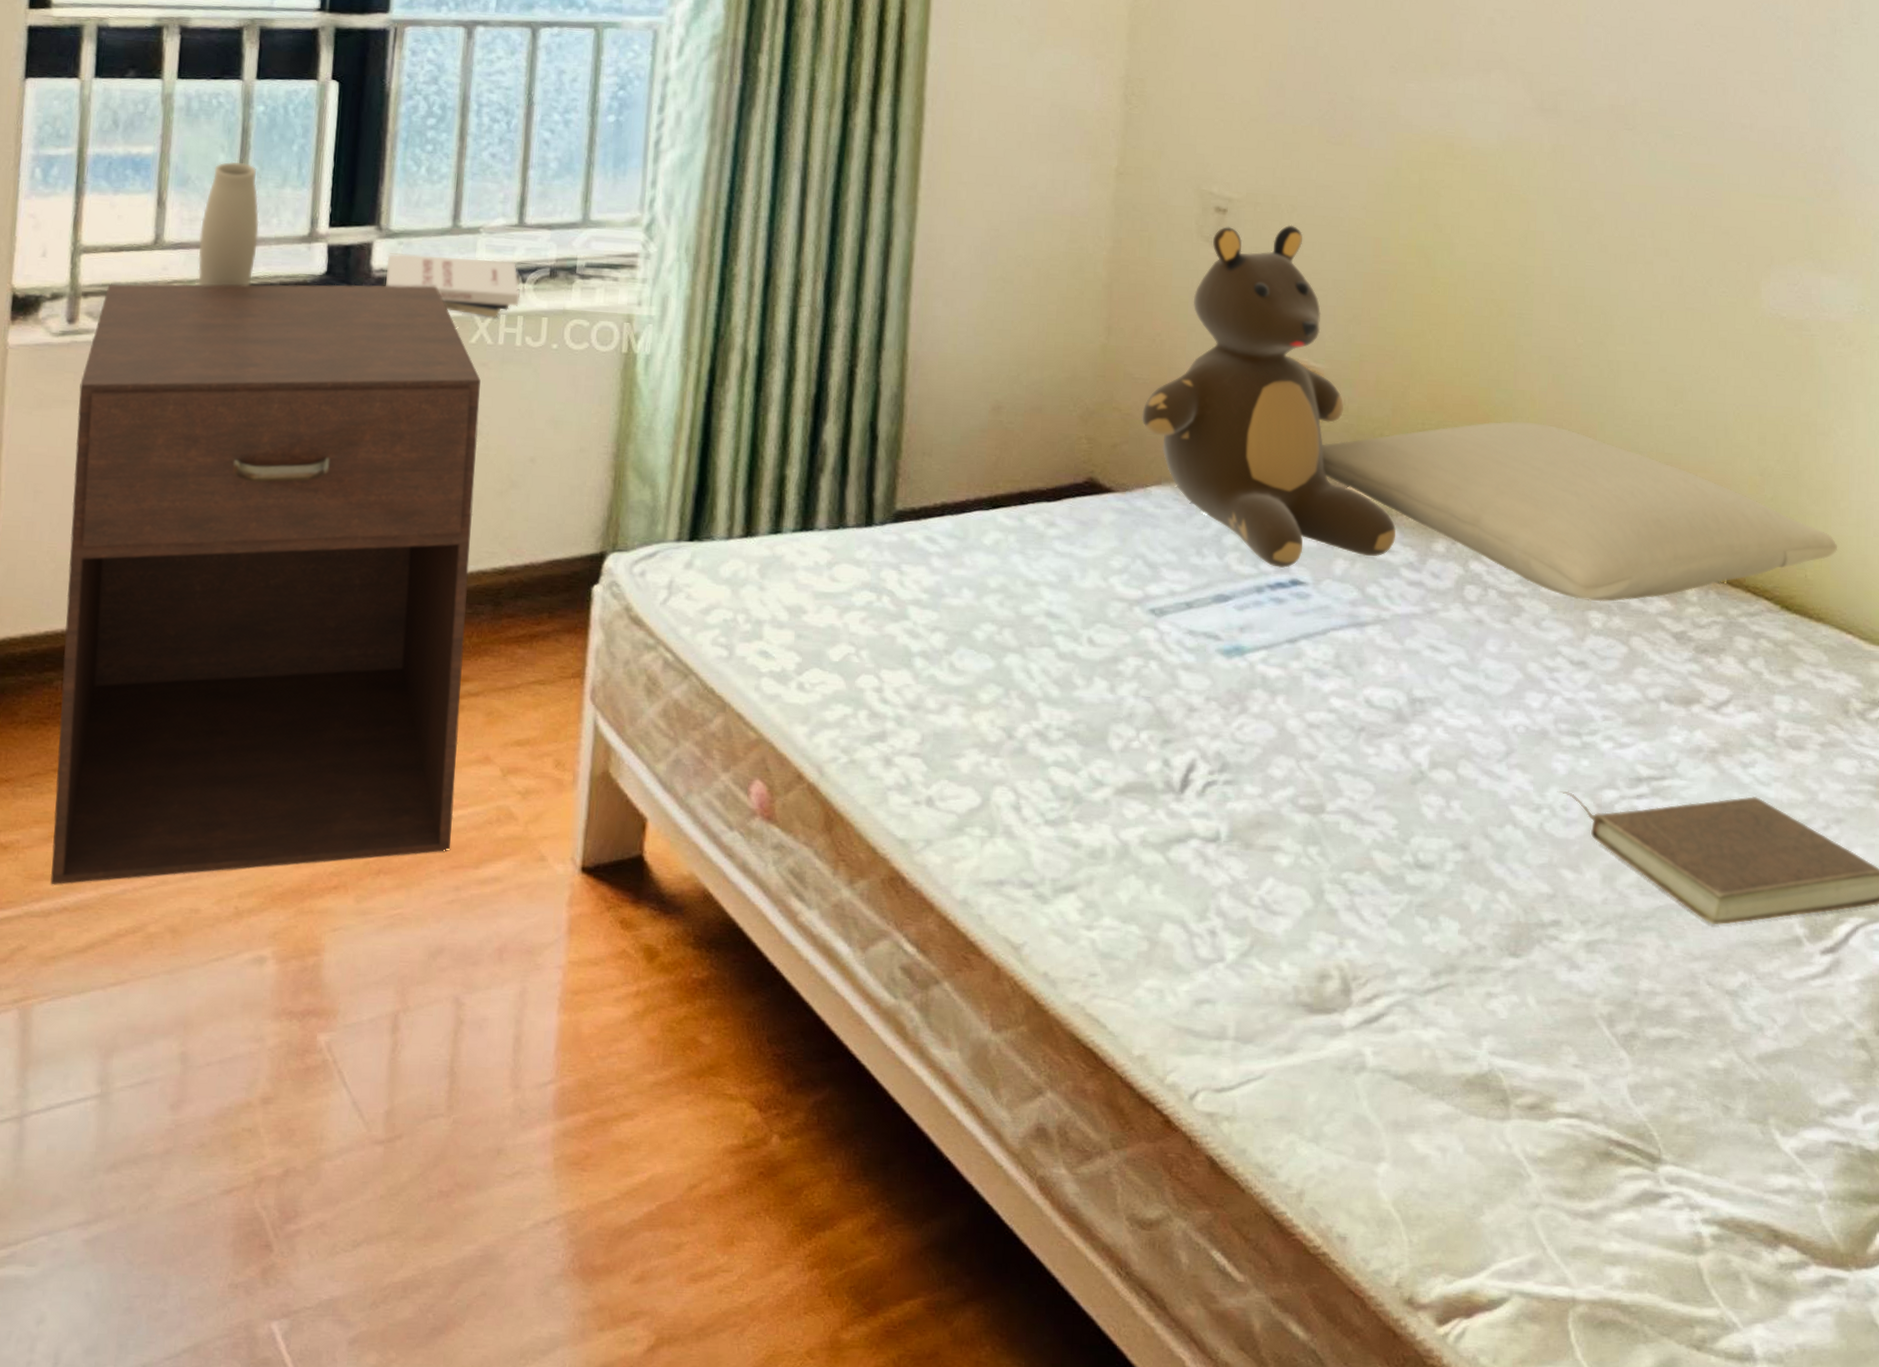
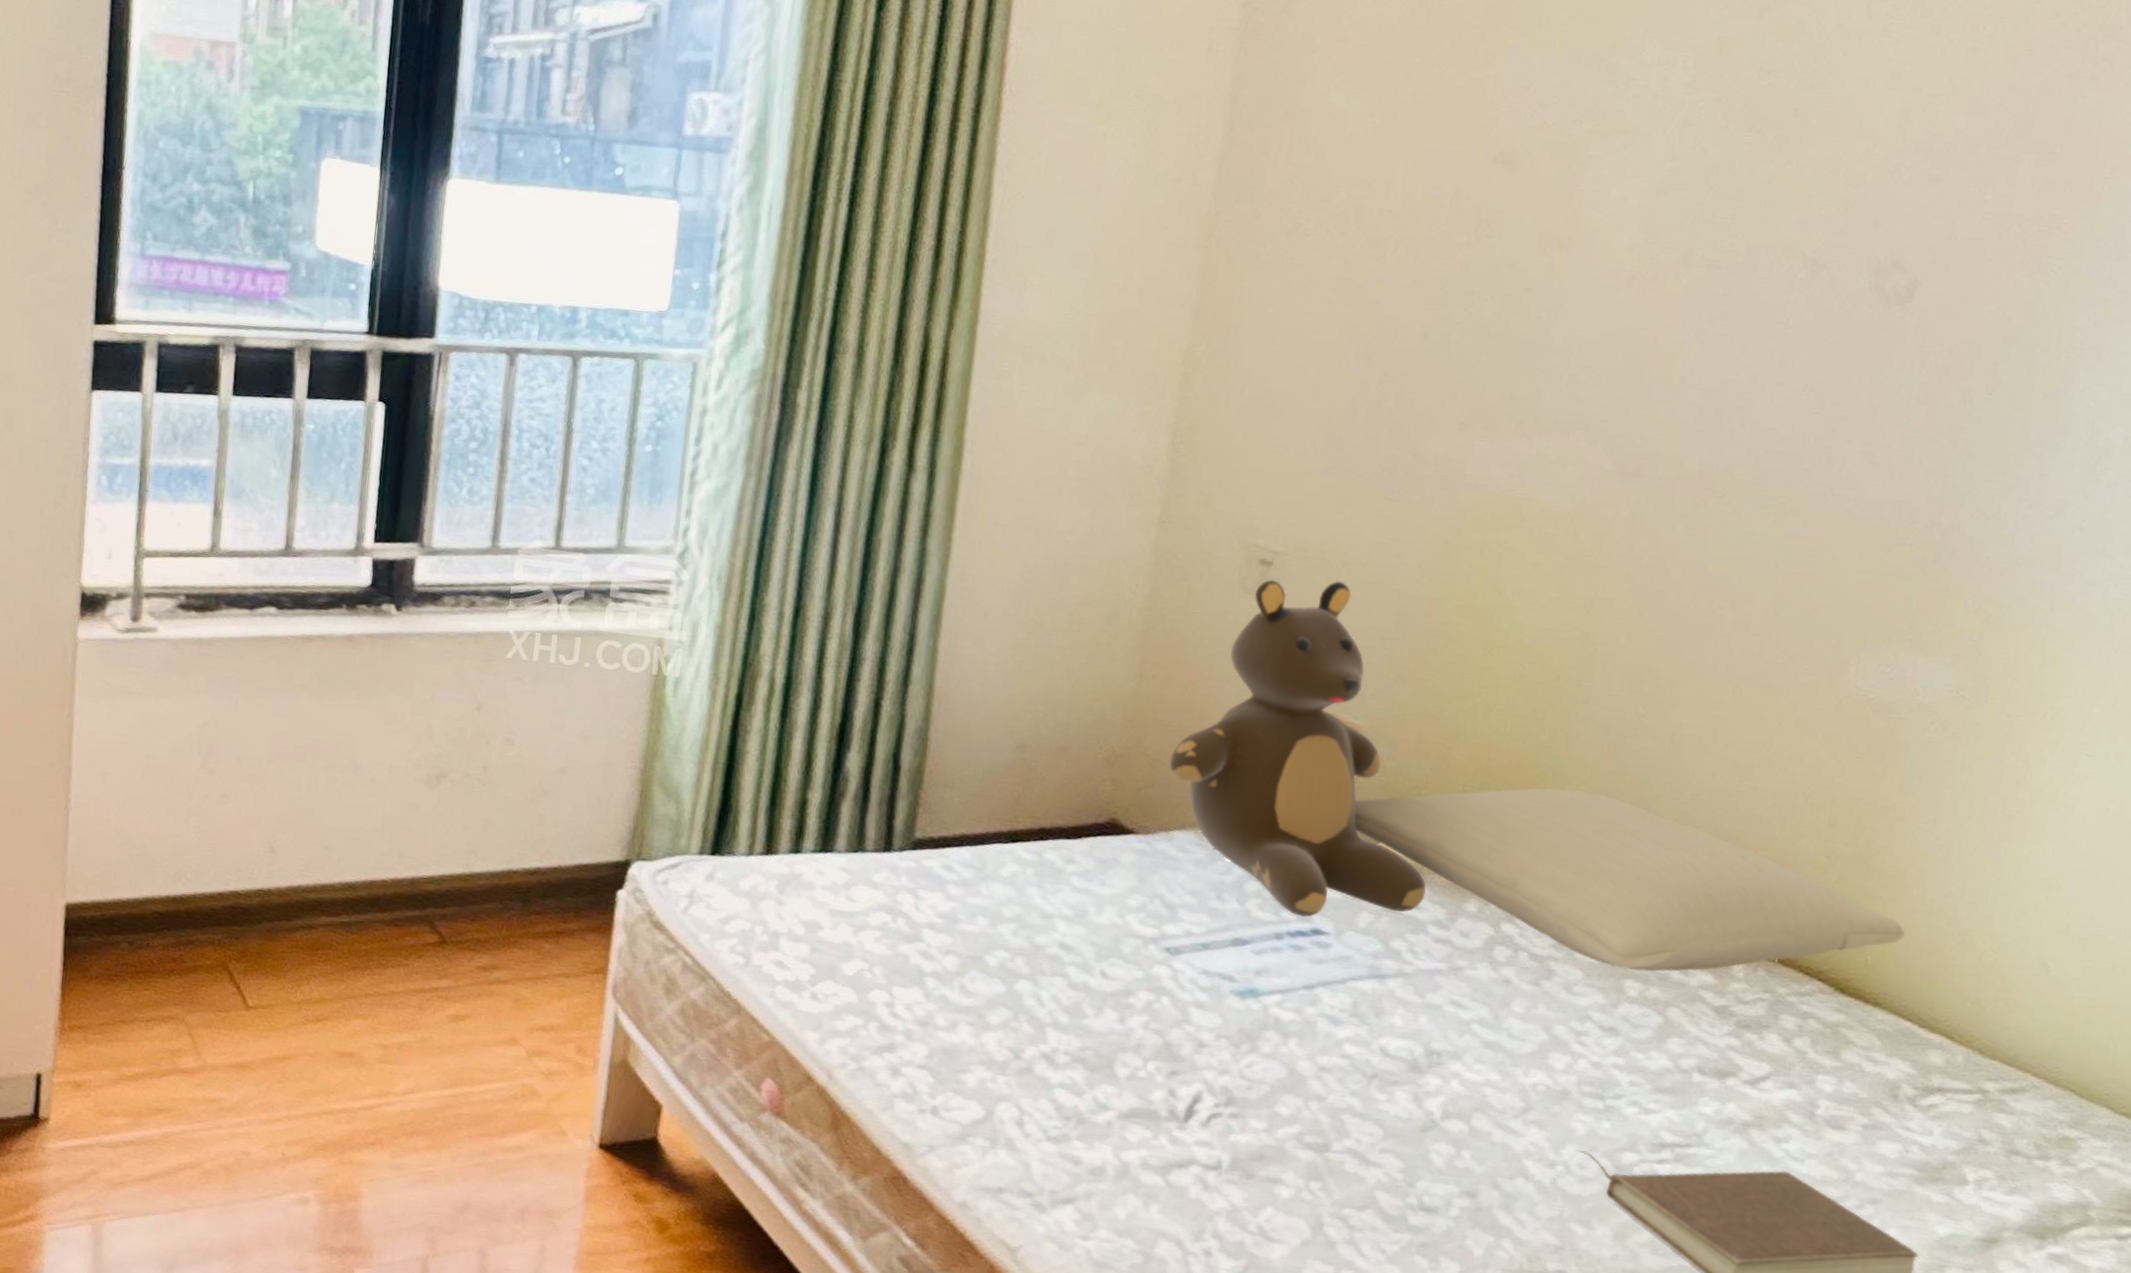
nightstand: present [50,283,481,884] -> none [118,586,516,1121]
vase: present [198,161,260,287] -> none [251,476,309,595]
books: present [386,253,521,318] -> none [427,569,557,635]

